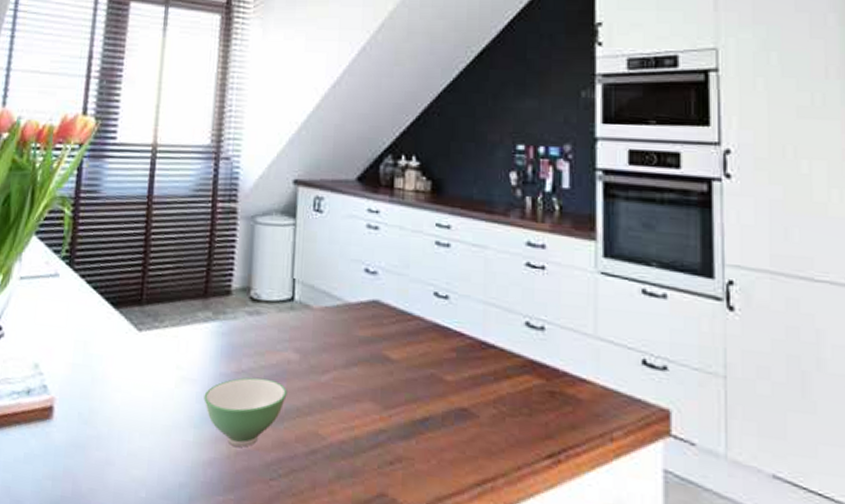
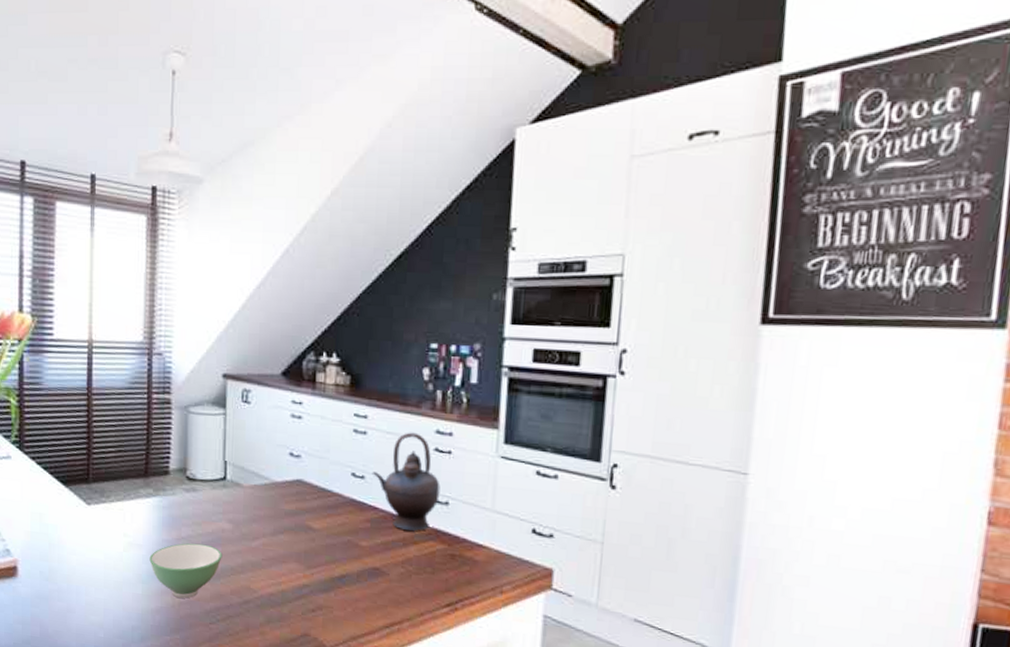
teapot: none [456,244,534,363] -> present [372,432,440,532]

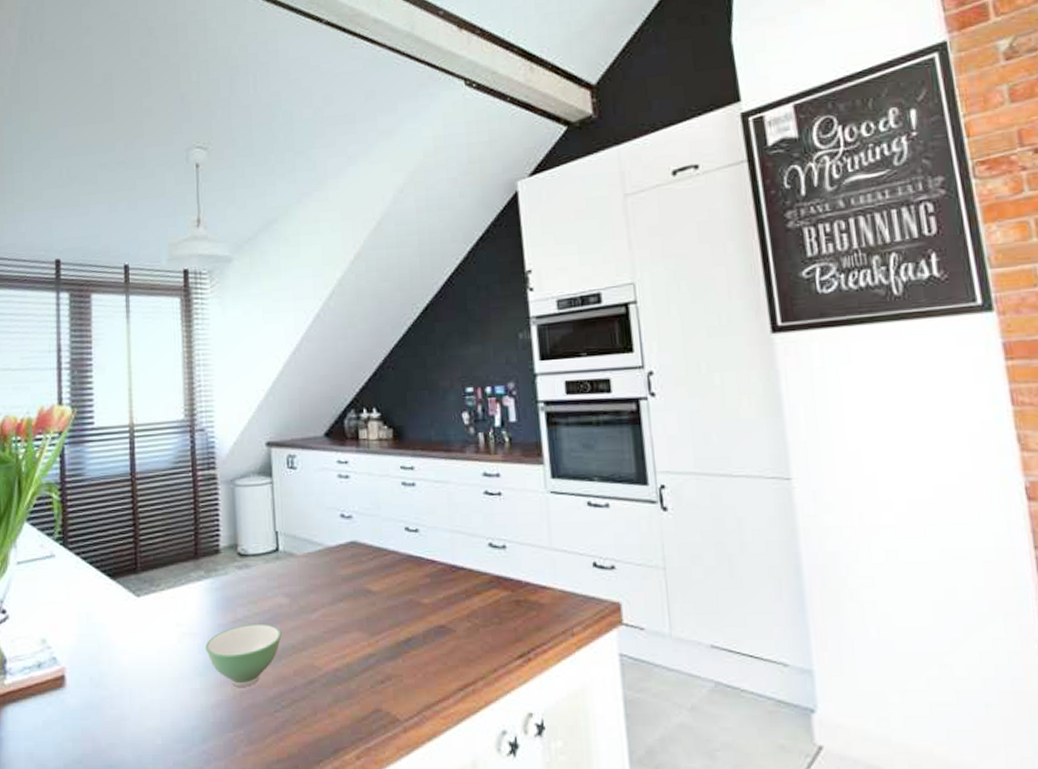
teapot: present [372,432,440,532] -> none [425,478,496,582]

